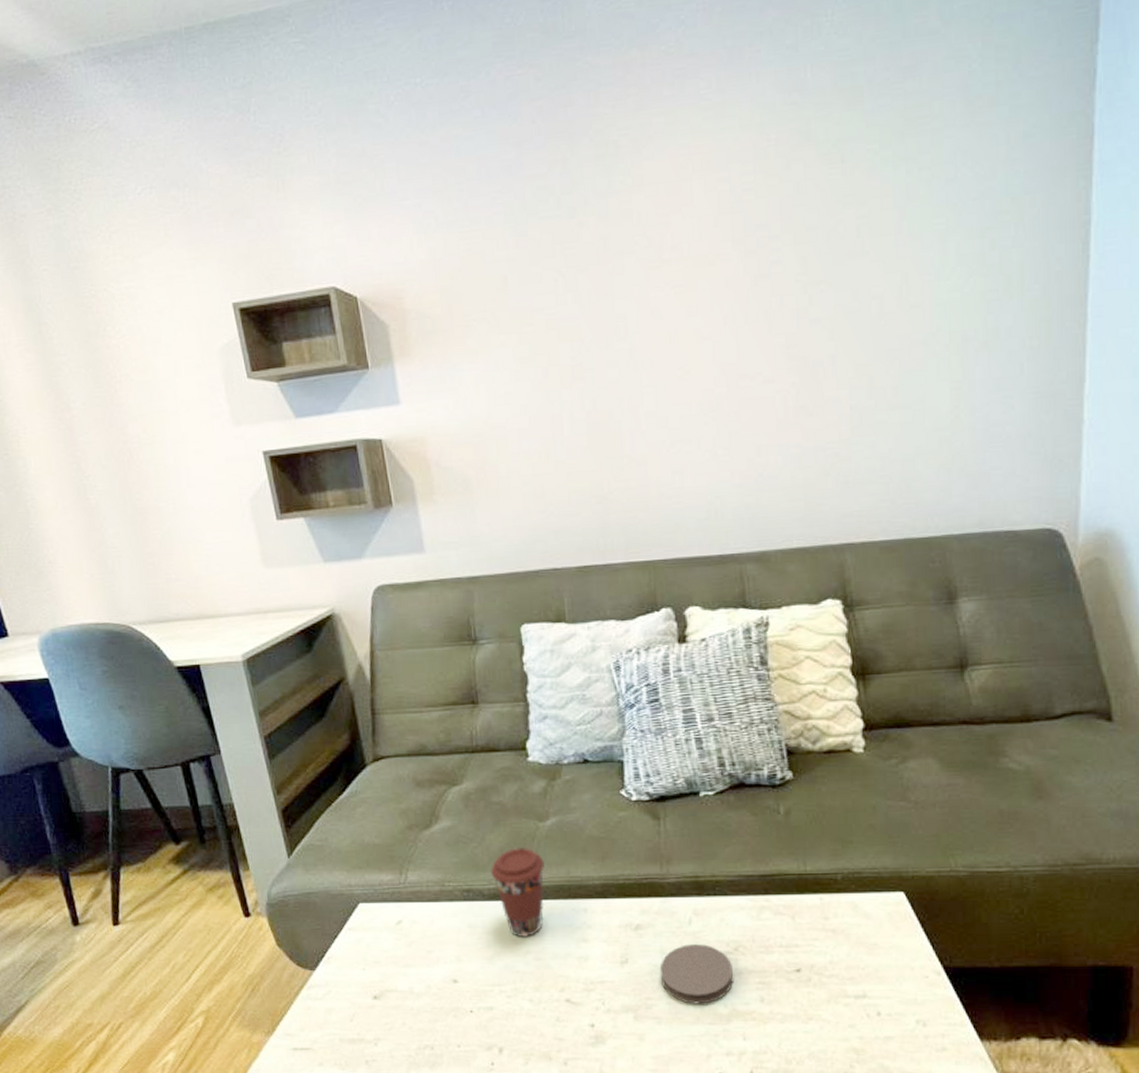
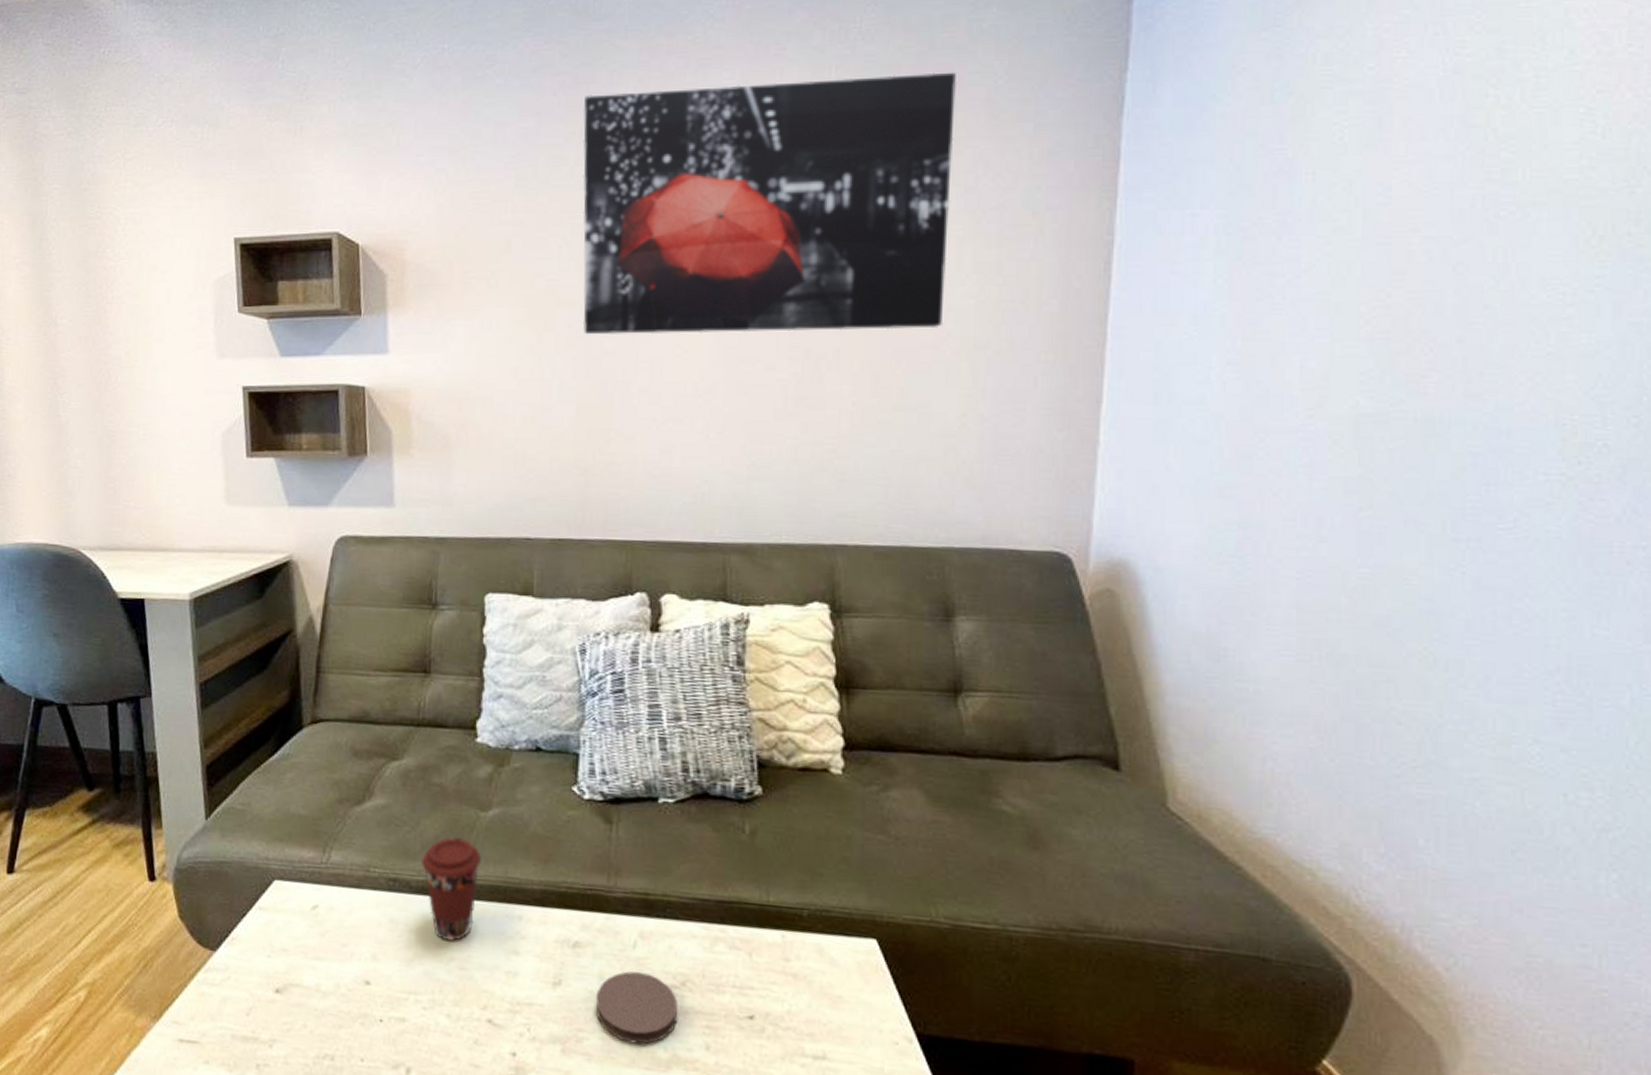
wall art: none [563,59,932,365] -> present [583,72,956,334]

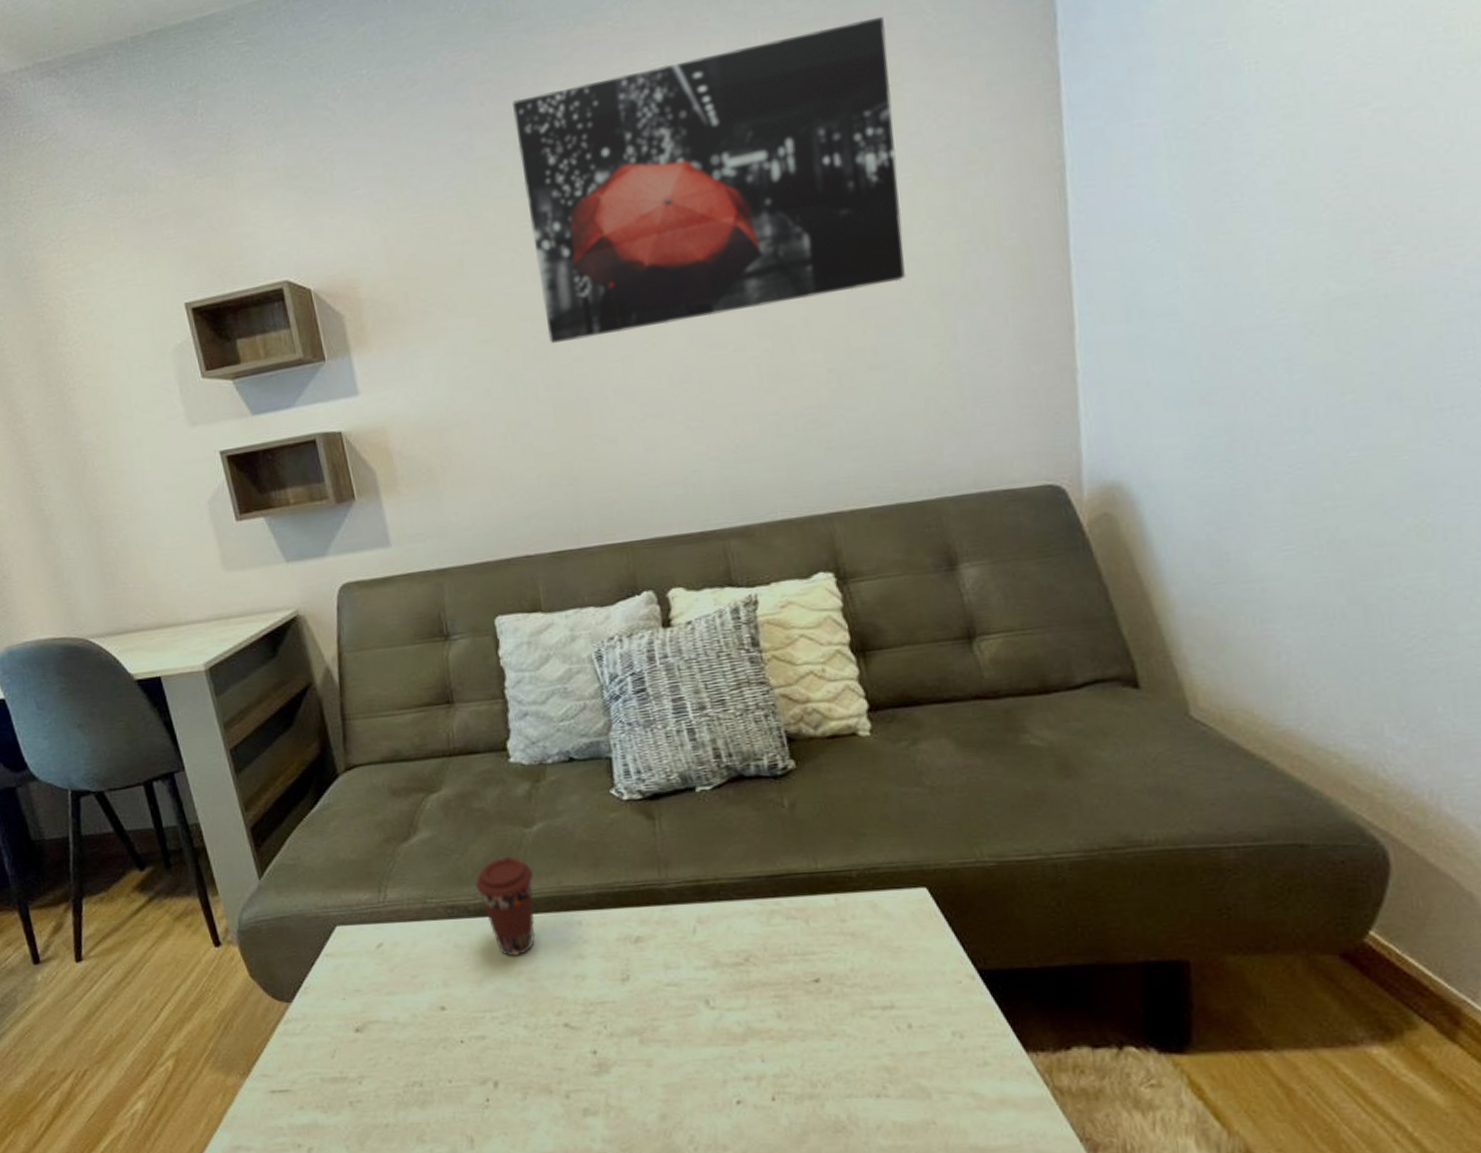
coaster: present [595,971,677,1045] -> none [664,956,746,1024]

